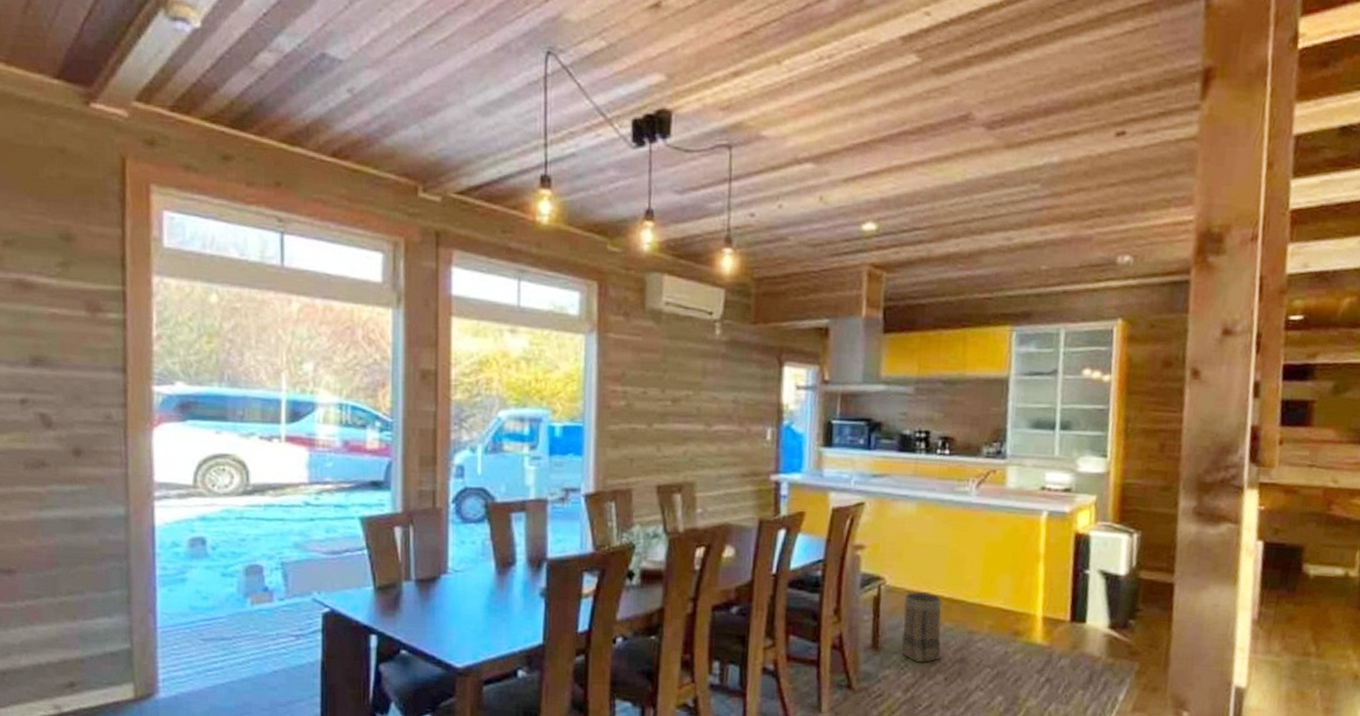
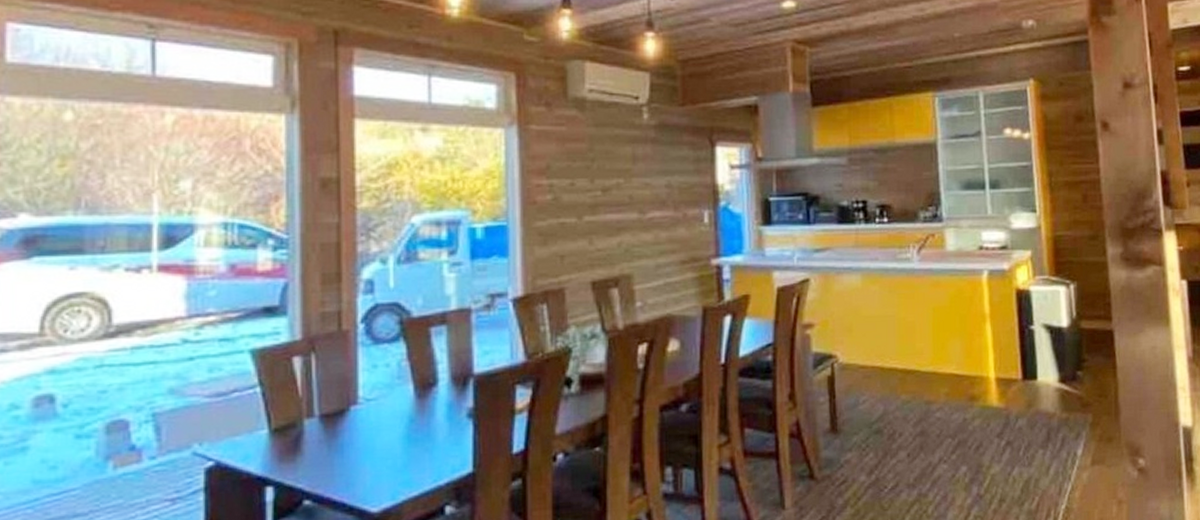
basket: present [900,591,942,663] -> none [858,365,901,442]

